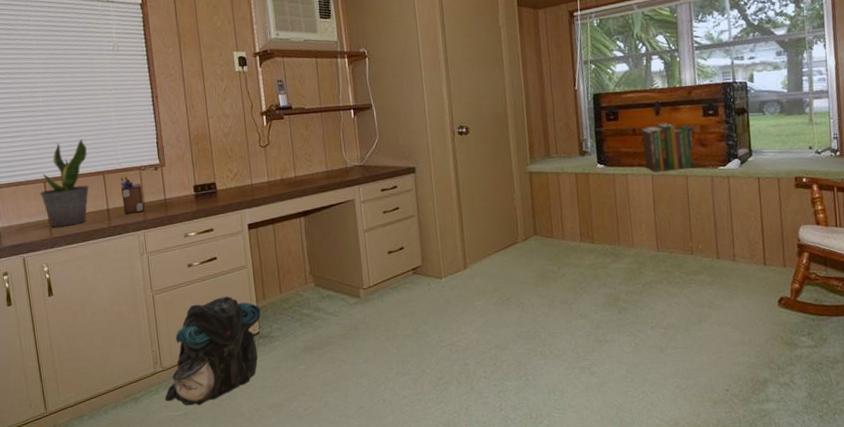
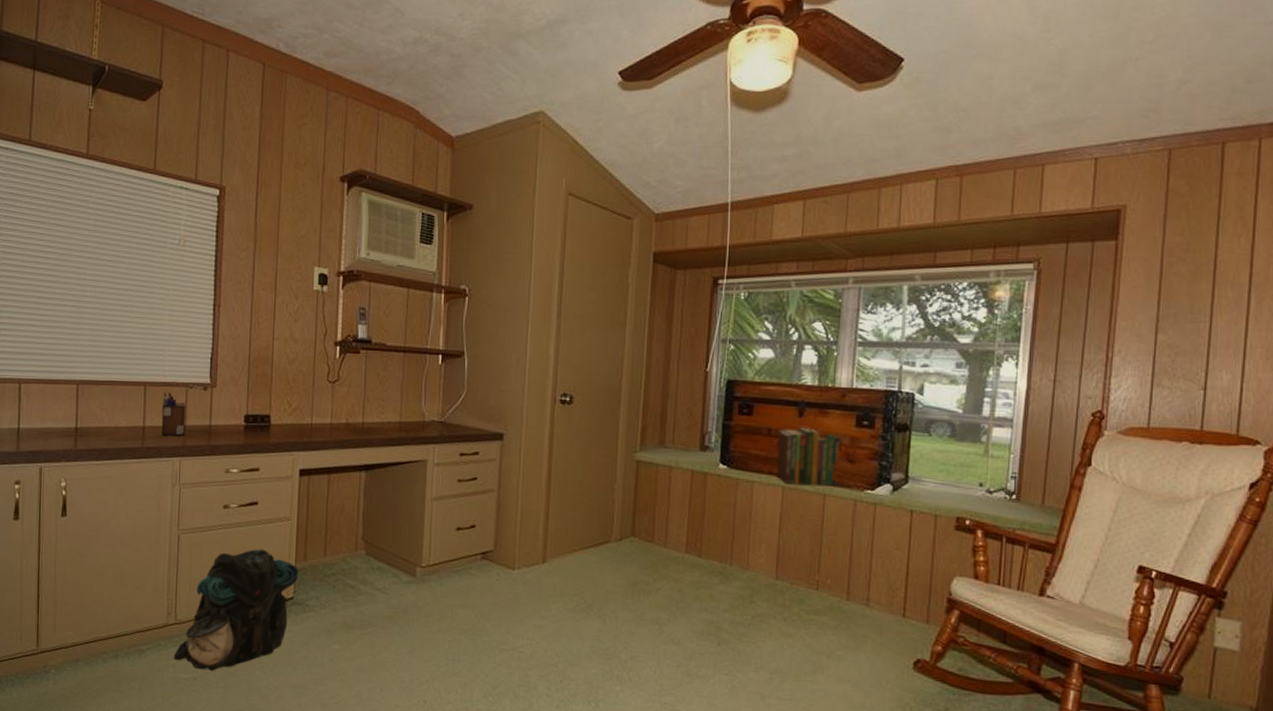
potted plant: present [39,139,89,228] -> none [70,341,131,439]

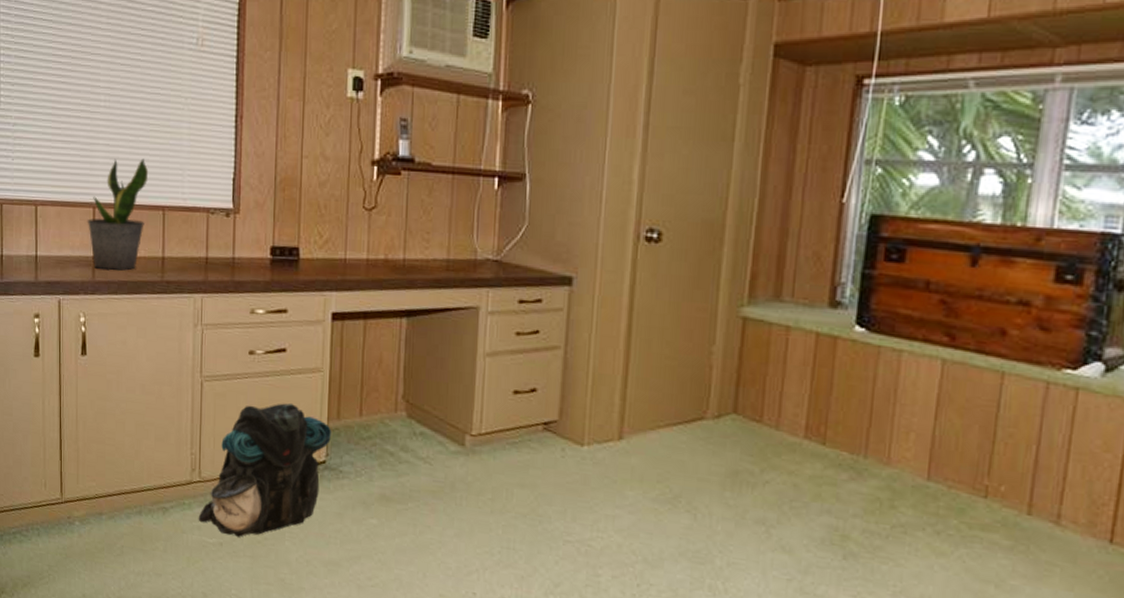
potted plant: none [70,341,131,439] -> present [87,158,148,270]
desk organizer: present [161,392,186,436] -> none [182,217,207,269]
books: present [777,425,844,487] -> none [935,278,1036,364]

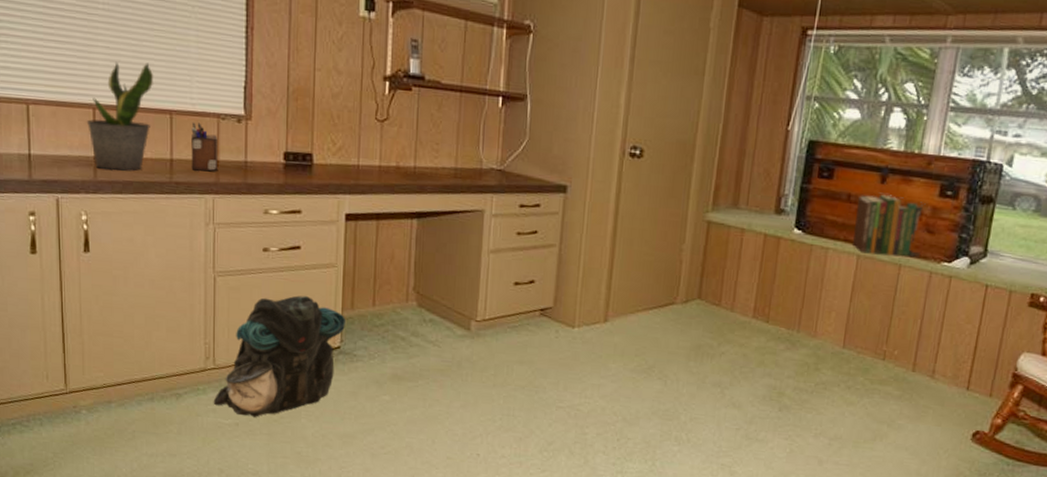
desk organizer: none [182,217,207,269] -> present [191,122,217,172]
books: none [935,278,1036,364] -> present [853,192,926,258]

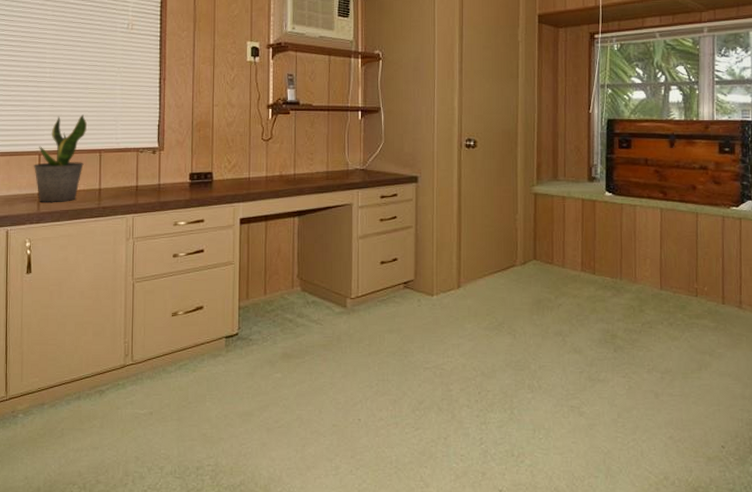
desk organizer: present [191,122,217,172] -> none [116,157,137,196]
backpack: present [213,295,347,417] -> none [131,291,243,405]
books: present [853,192,926,258] -> none [654,155,712,206]

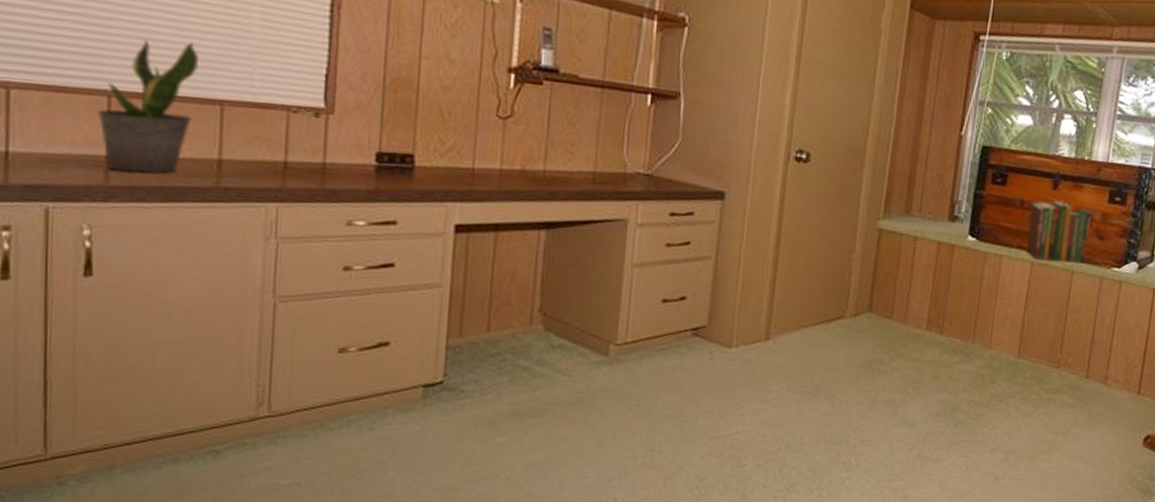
books: none [654,155,712,206] -> present [1026,199,1096,264]

